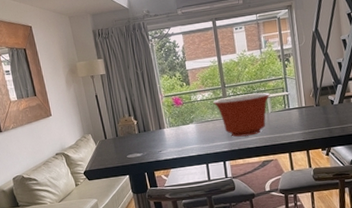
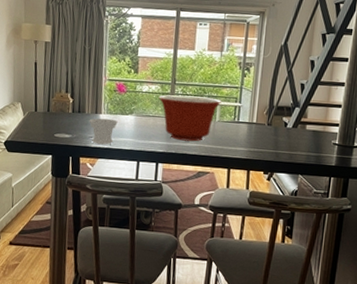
cup: none [155,131,181,157] -> present [89,118,118,145]

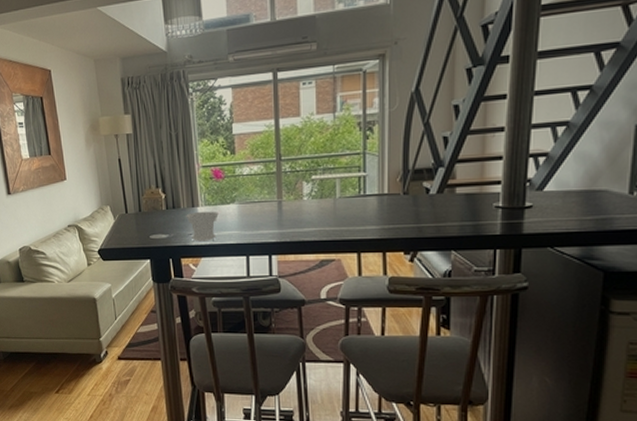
mixing bowl: present [158,95,221,142] -> none [263,170,340,226]

